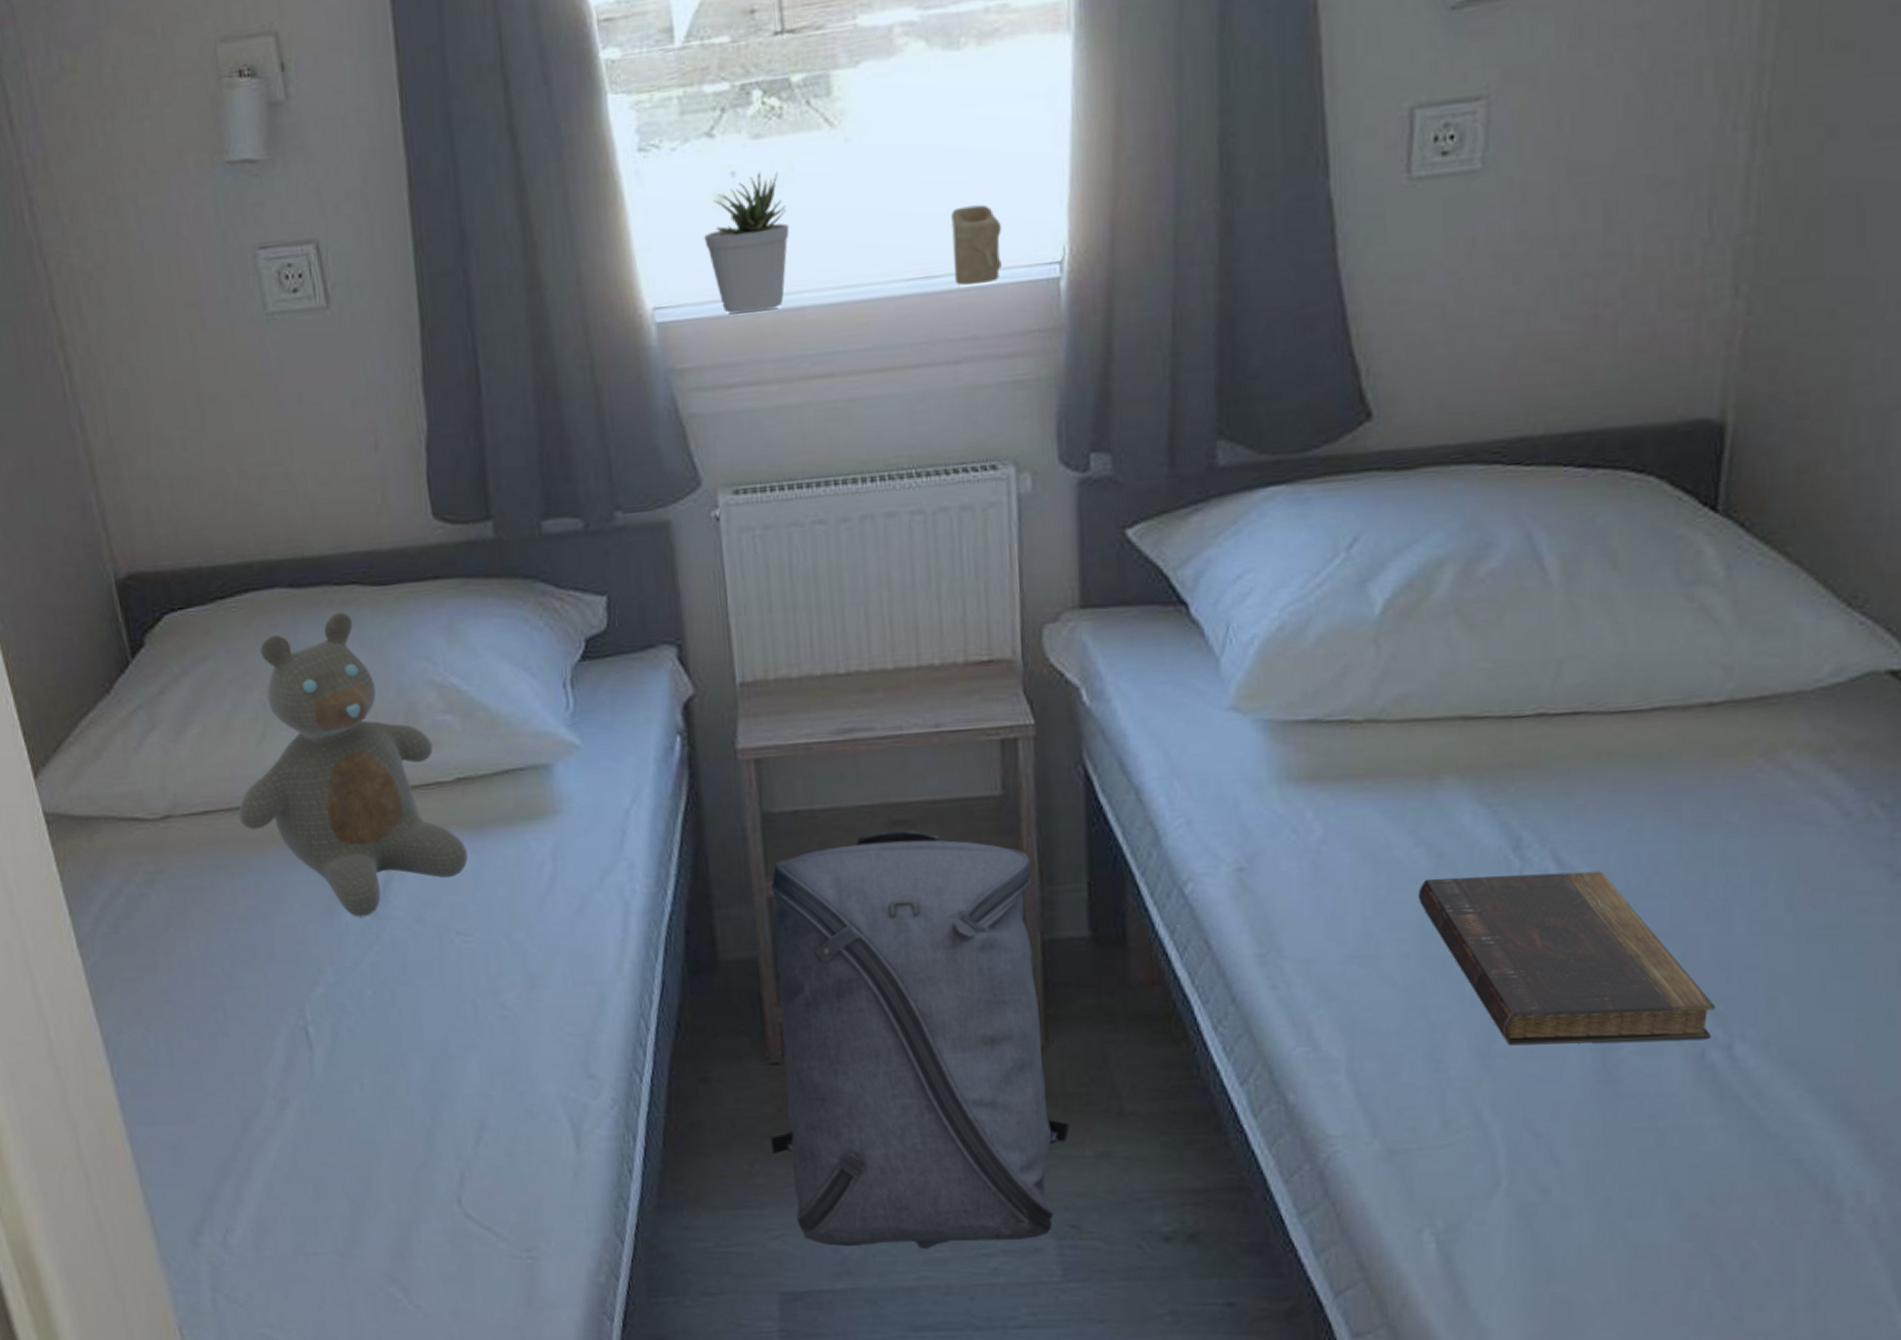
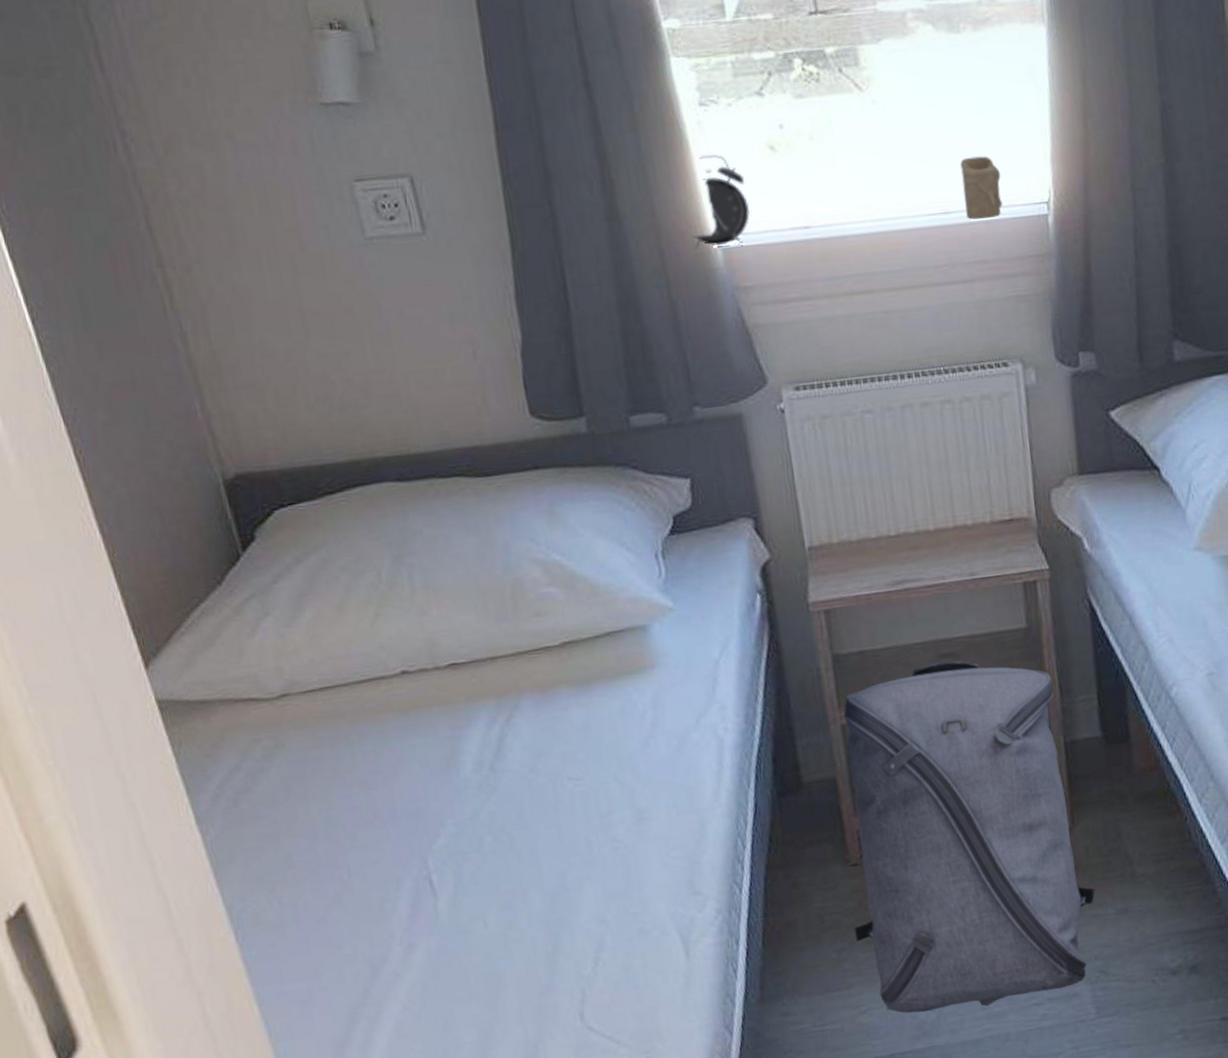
teddy bear: present [238,611,468,917] -> none [355,501,576,773]
alarm clock: none [624,210,691,325] -> present [693,155,750,250]
potted plant: present [704,171,790,314] -> none [759,125,831,242]

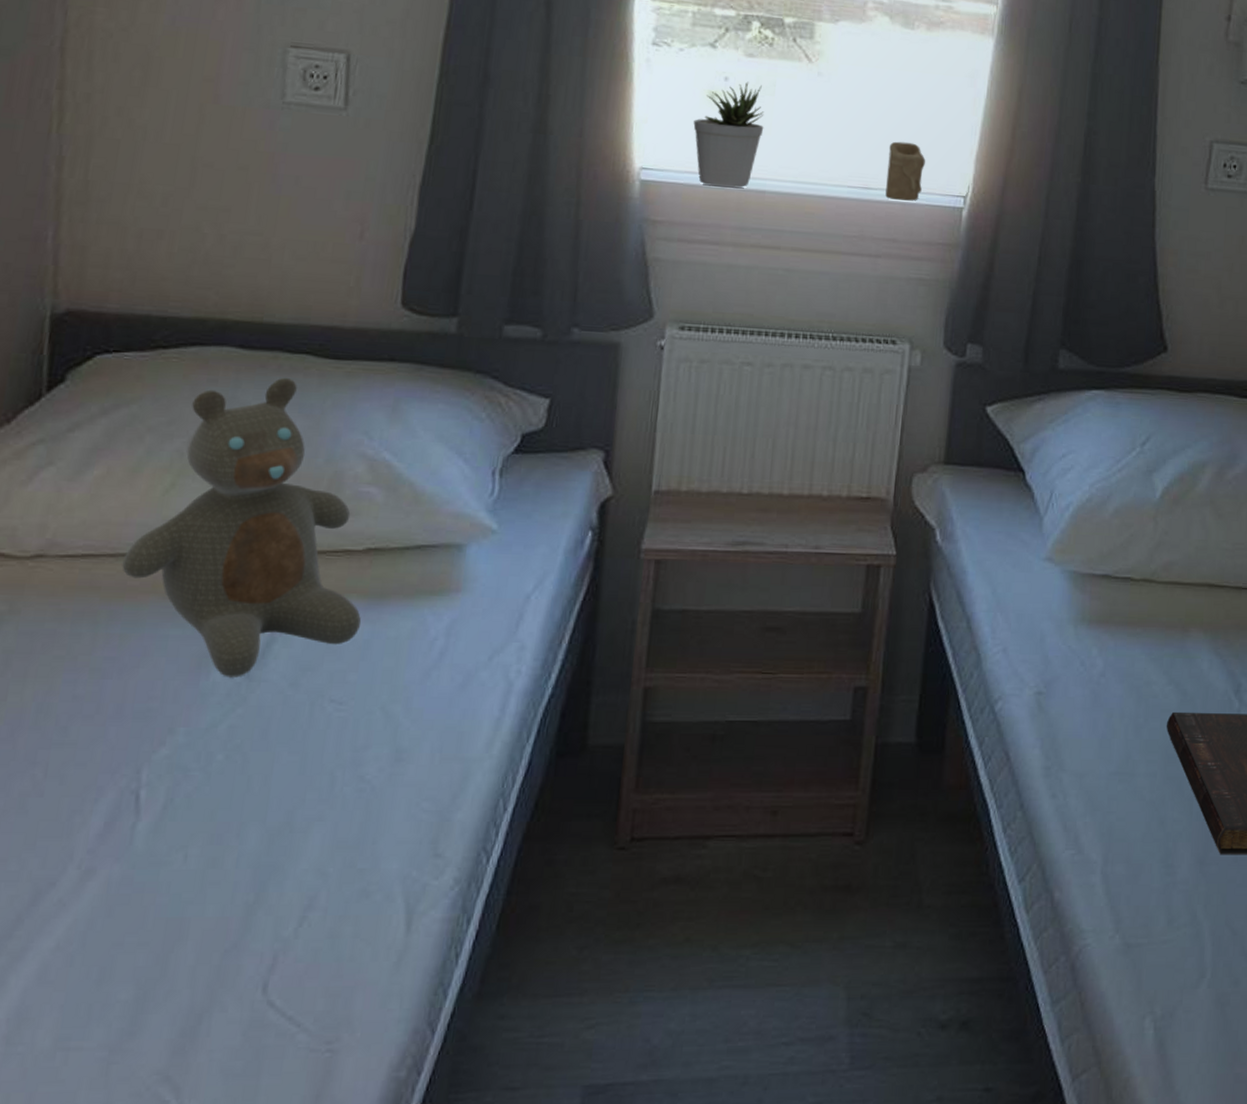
teddy bear: none [355,501,576,773] -> present [122,377,362,678]
alarm clock: present [693,155,750,250] -> none [614,91,679,181]
potted plant: none [759,125,831,242] -> present [693,81,764,189]
backpack: present [844,661,1096,1014] -> none [603,635,877,1039]

